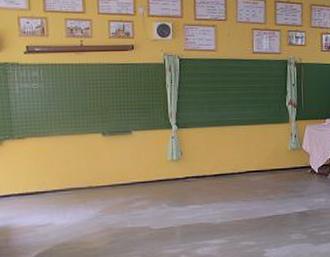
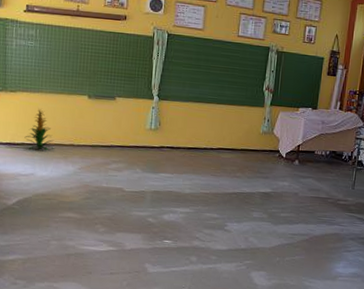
indoor plant: none [38,152,73,197] -> present [24,108,55,151]

